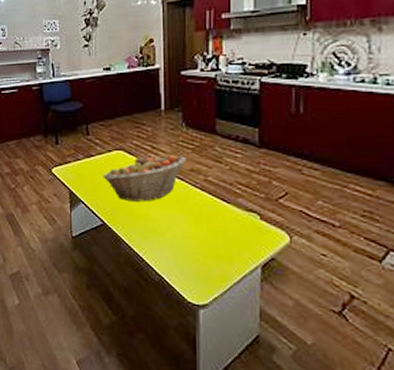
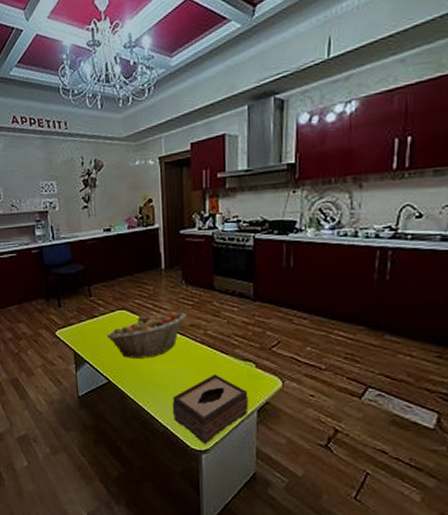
tissue box: none [168,224,252,299] -> present [172,374,249,445]

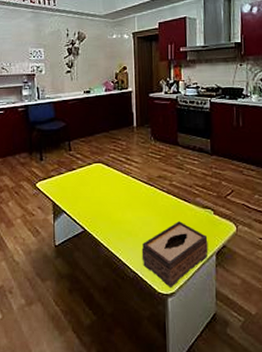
fruit basket: present [106,312,187,358] -> none [83,165,155,208]

